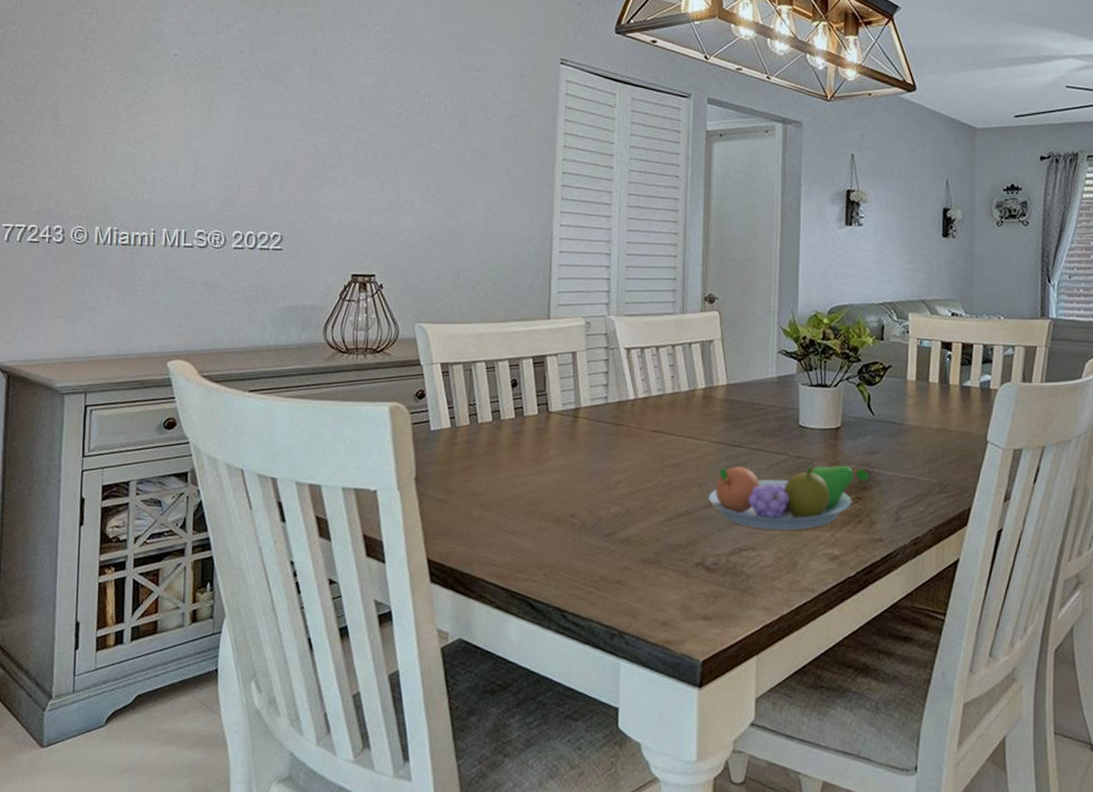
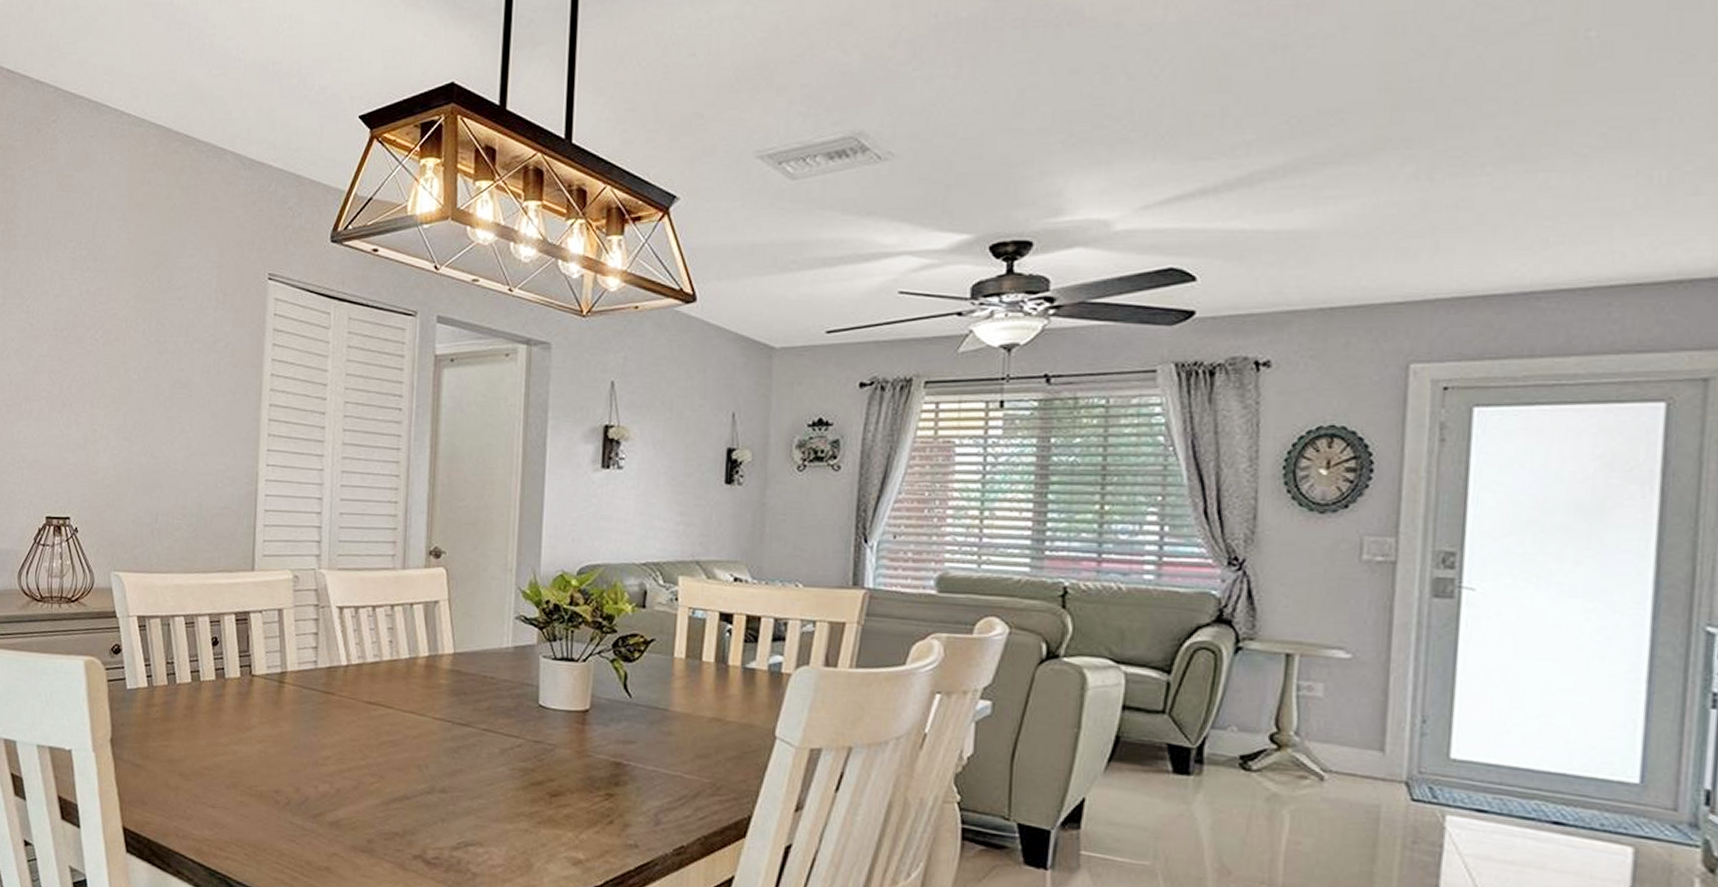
fruit bowl: present [708,466,869,530] -> none [429,748,623,827]

